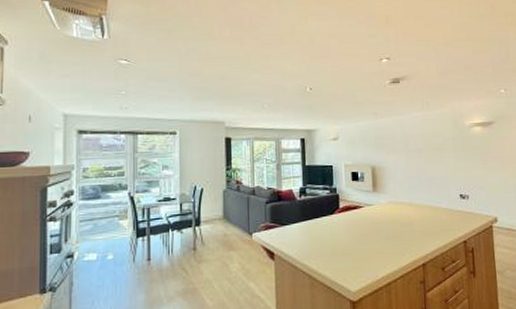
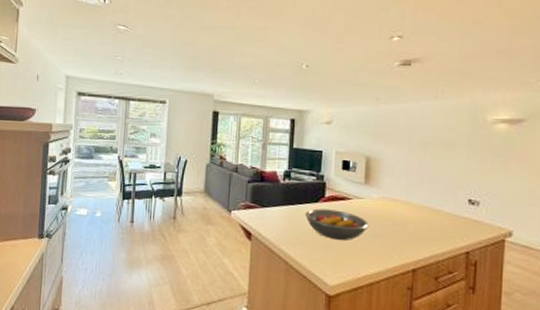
fruit bowl: none [323,219,381,248] -> present [305,208,369,241]

